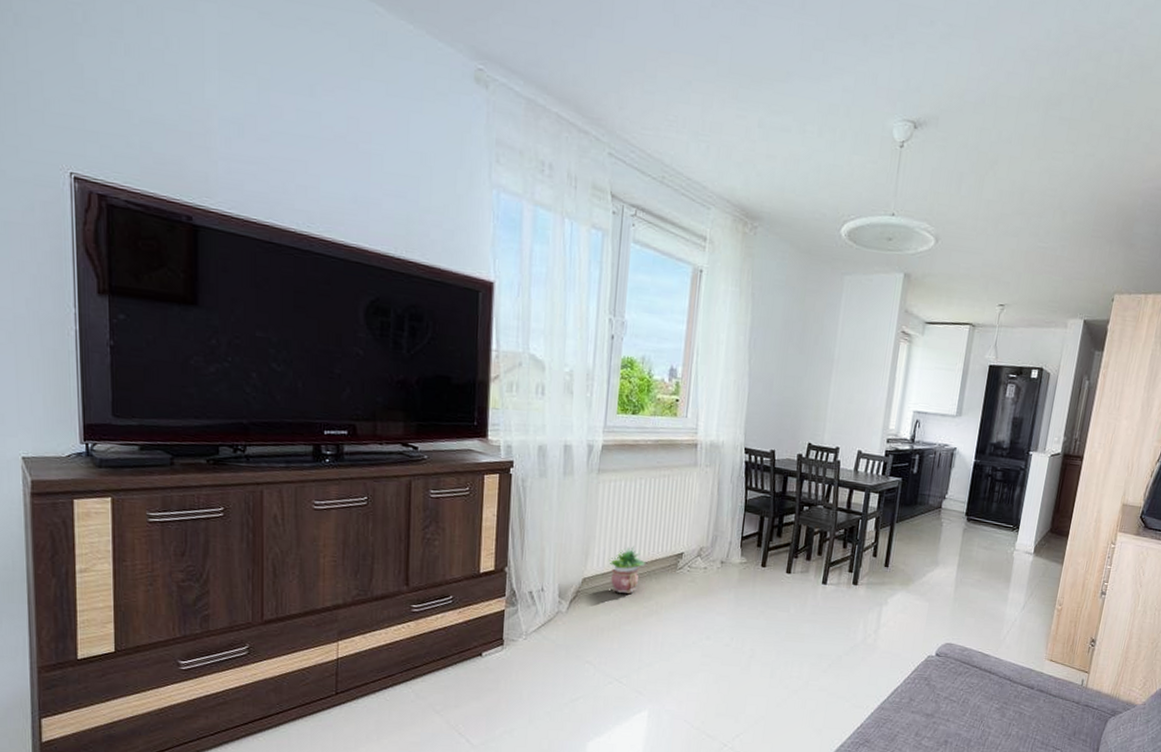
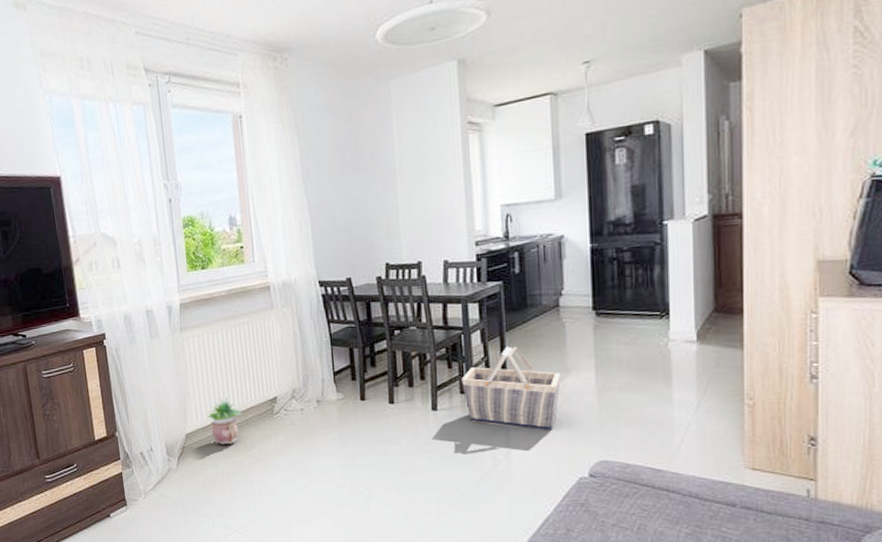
basket: none [851,535,931,613] -> present [461,346,561,431]

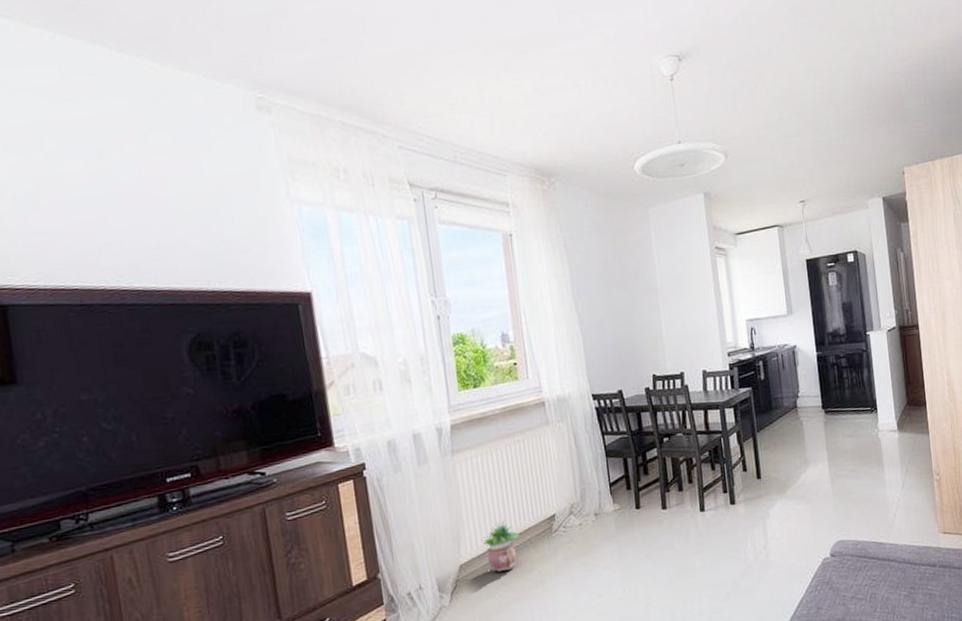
basket: present [461,346,561,431] -> none [723,445,803,520]

